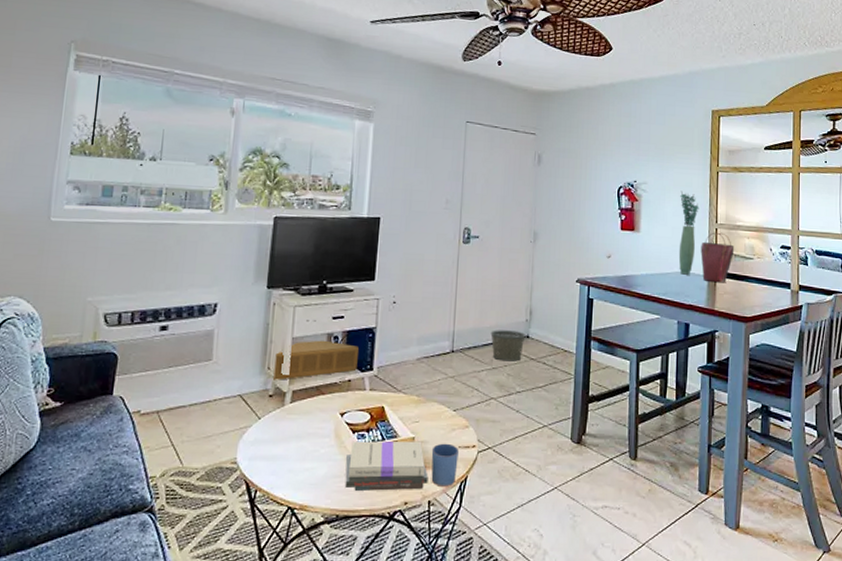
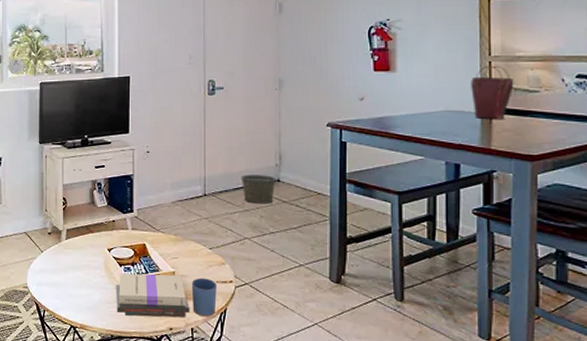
speaker: present [273,340,359,380] -> none [50,186,119,221]
vase: present [678,190,699,275] -> none [443,24,467,113]

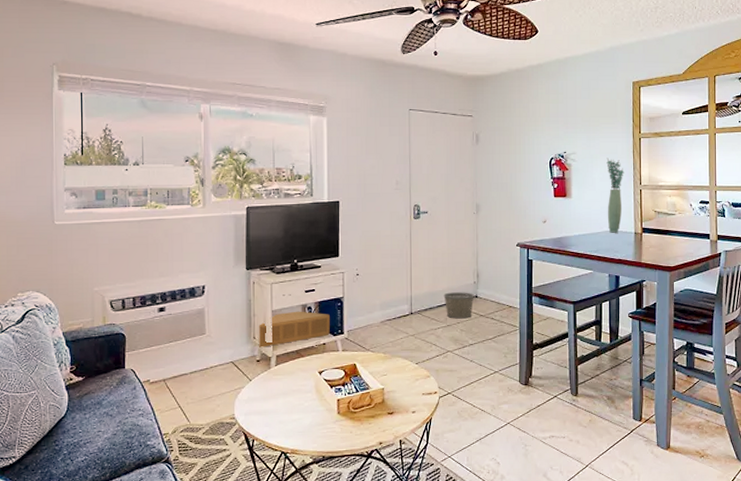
speaker: none [50,186,119,221] -> present [259,311,330,348]
books: present [115,273,190,318] -> none [326,391,398,435]
mug: present [191,277,217,317] -> none [399,391,423,428]
vase: none [443,24,467,113] -> present [606,158,624,233]
handbag: present [471,65,514,120] -> none [627,193,658,238]

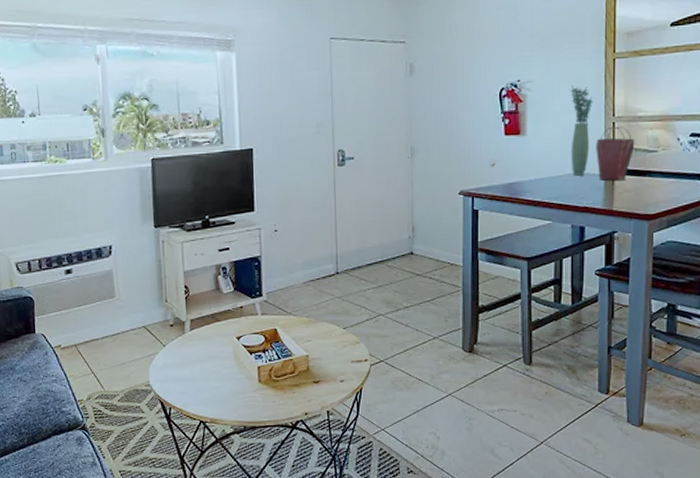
speaker: present [259,311,330,348] -> none [171,271,247,311]
basket: present [443,292,475,319] -> none [373,248,410,279]
handbag: none [627,193,658,238] -> present [596,126,635,181]

